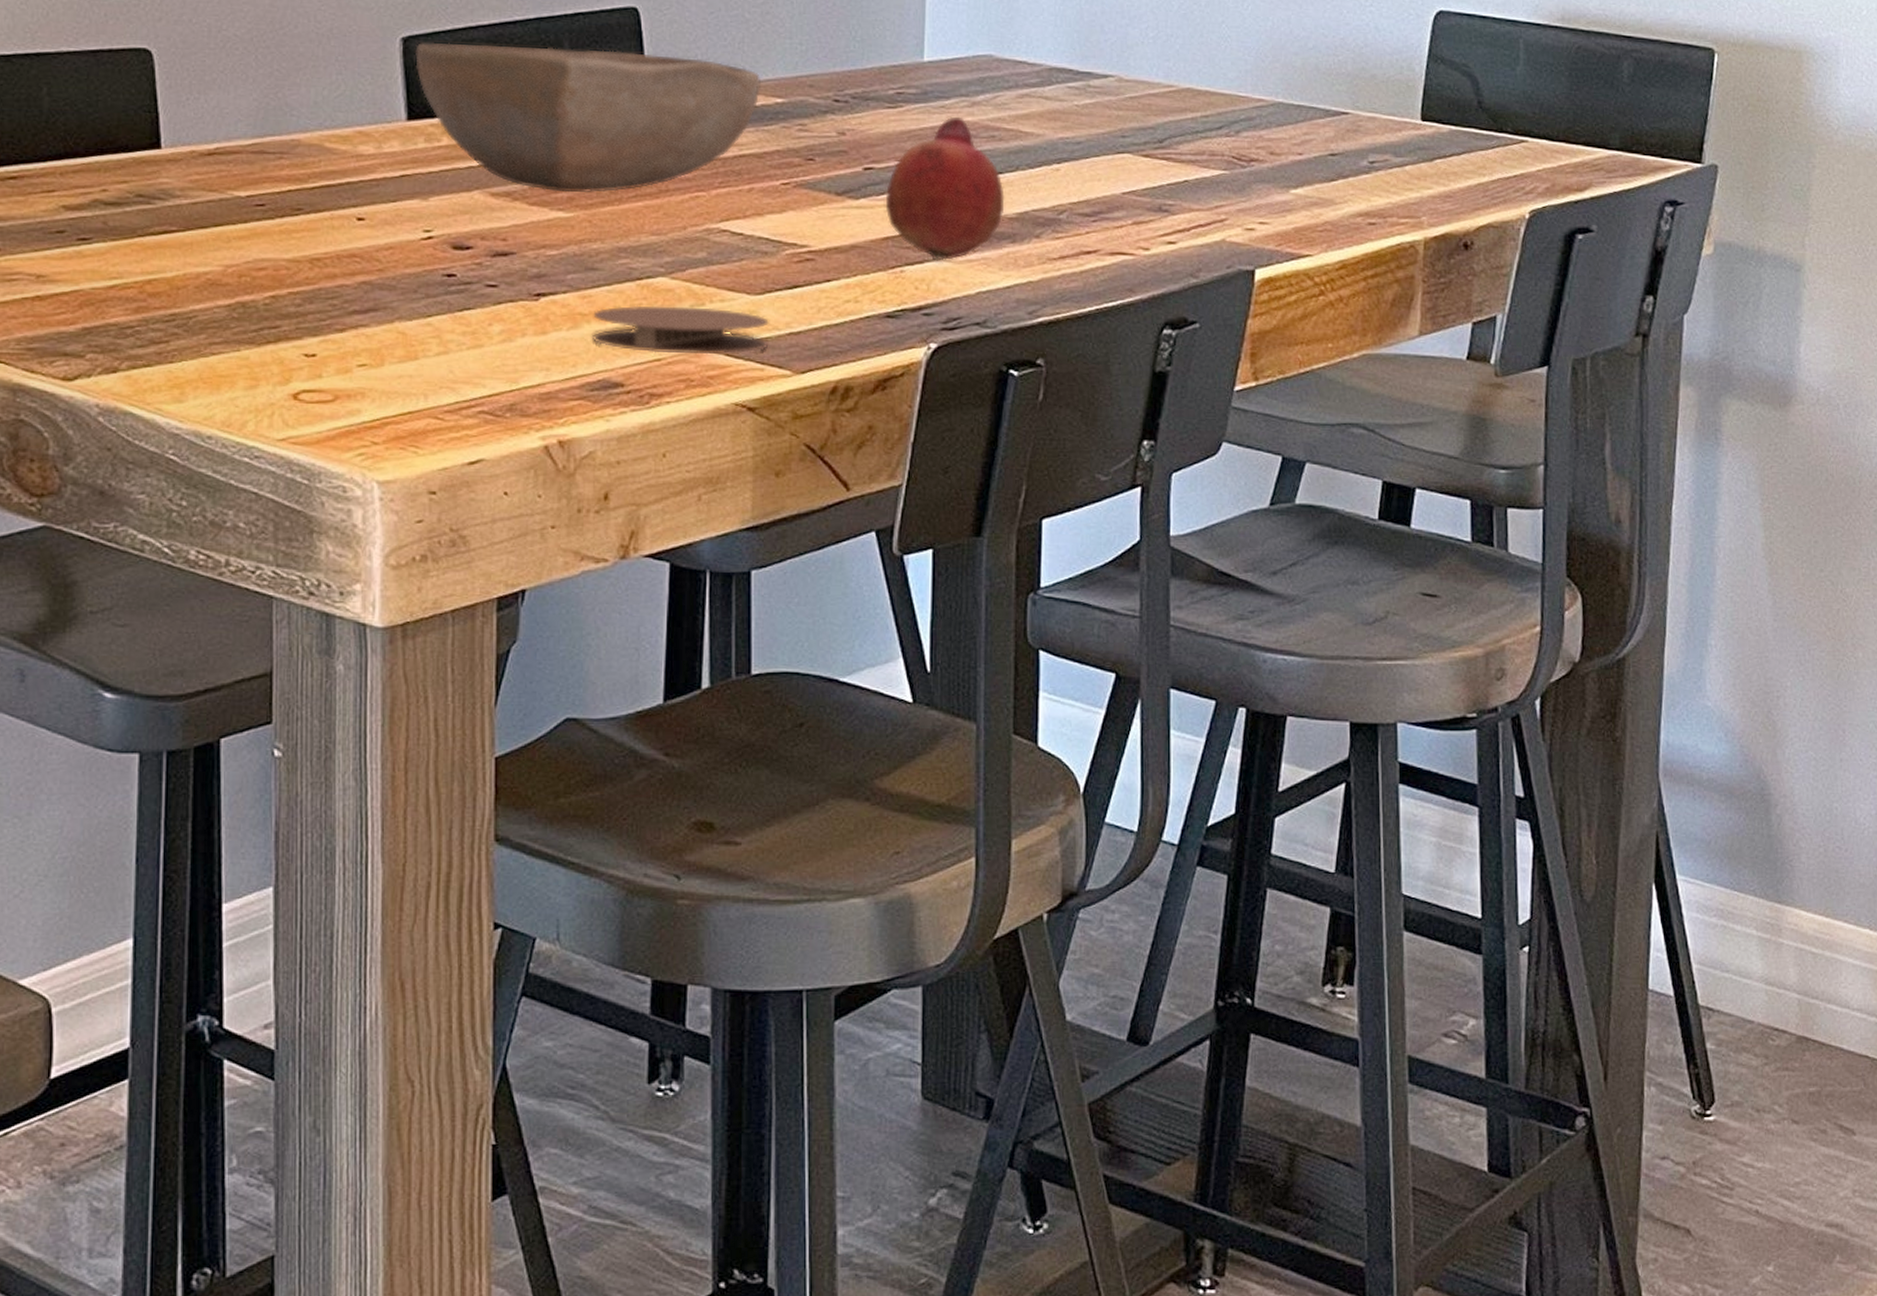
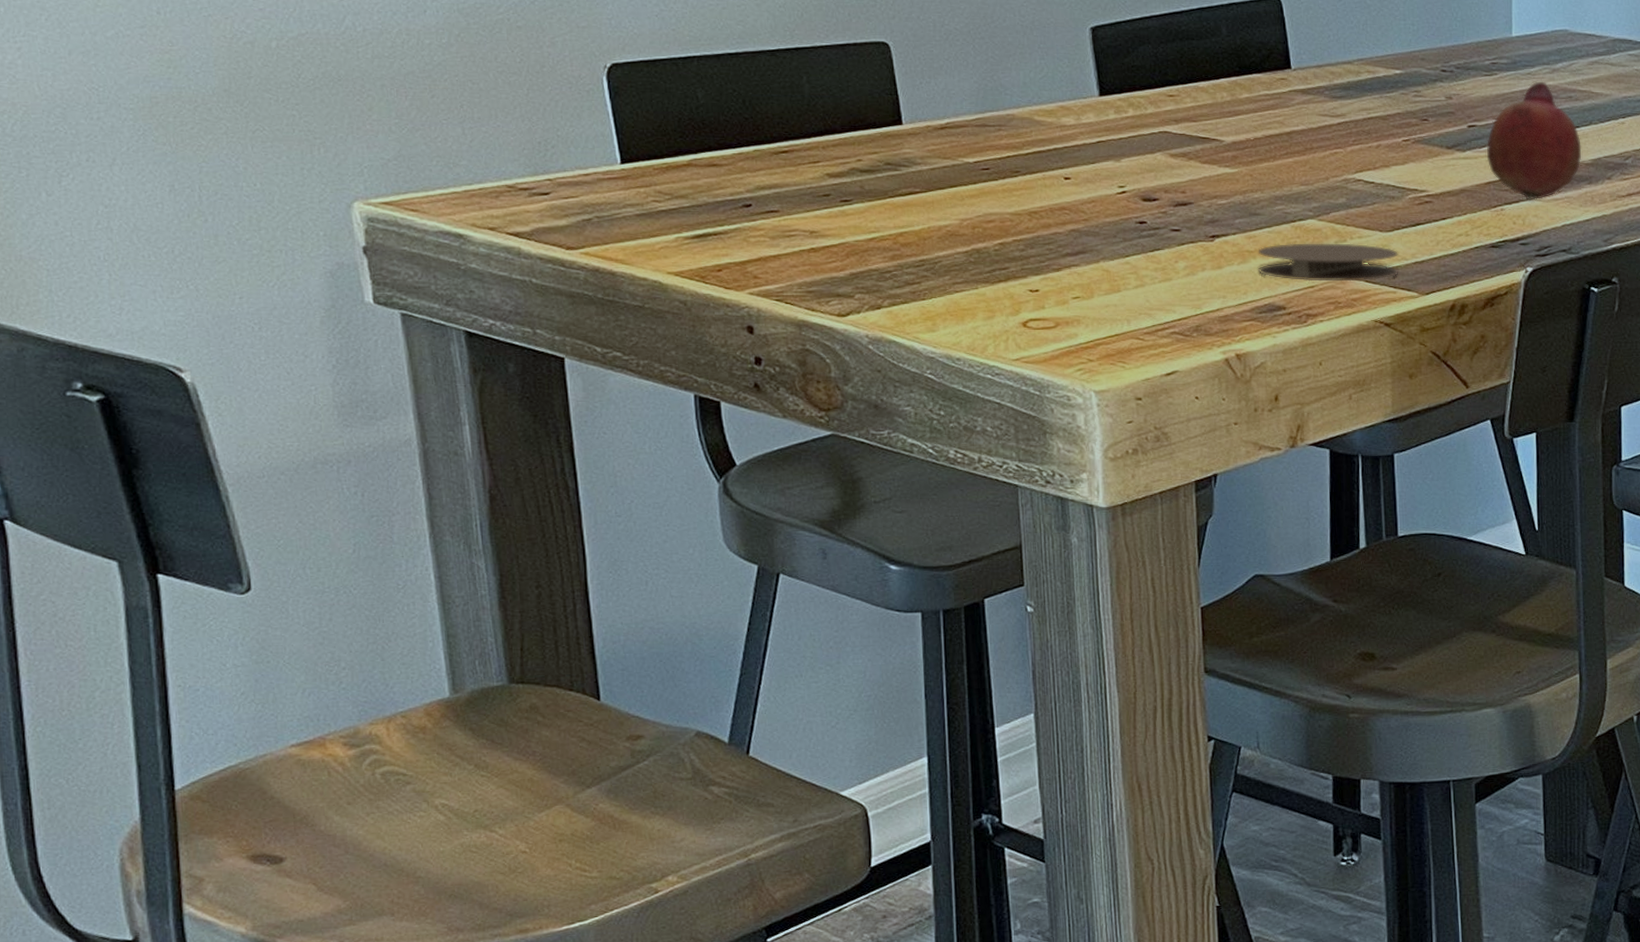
bowl: present [415,42,760,193] -> none [1102,30,1382,153]

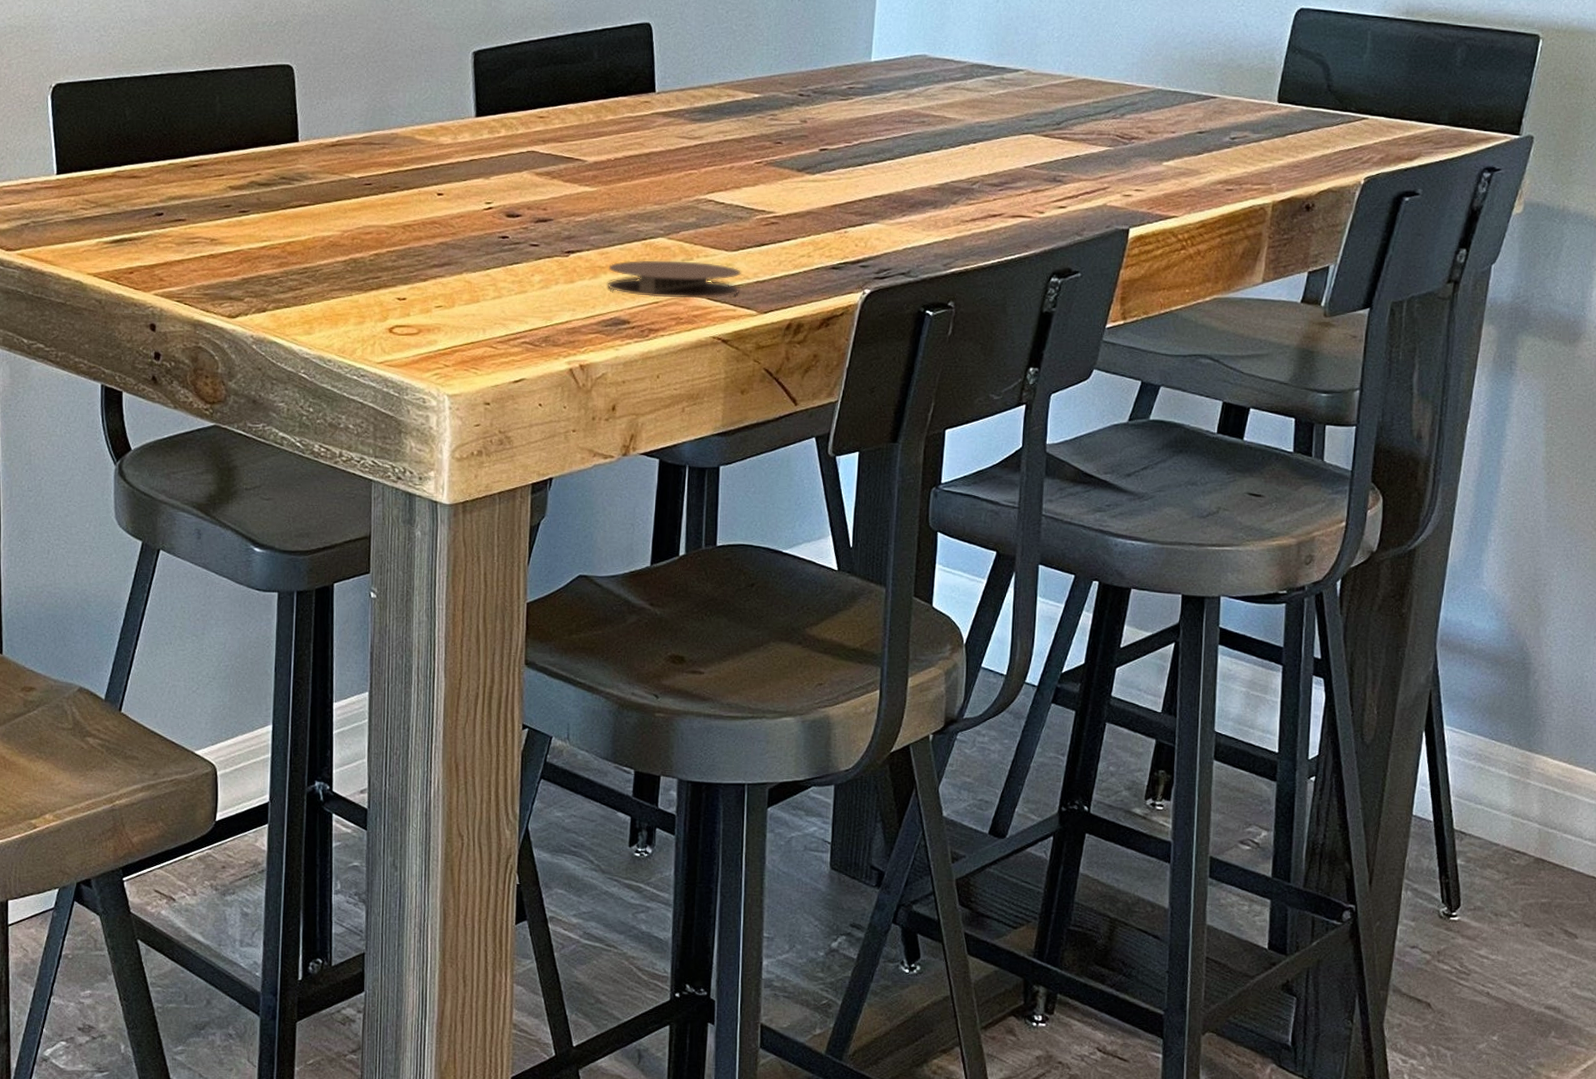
fruit: present [1486,81,1582,200] -> none [835,106,930,224]

